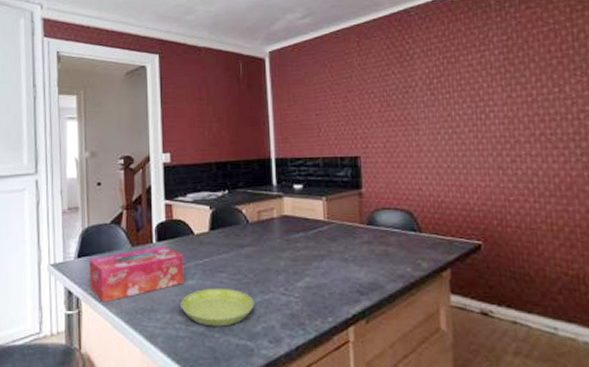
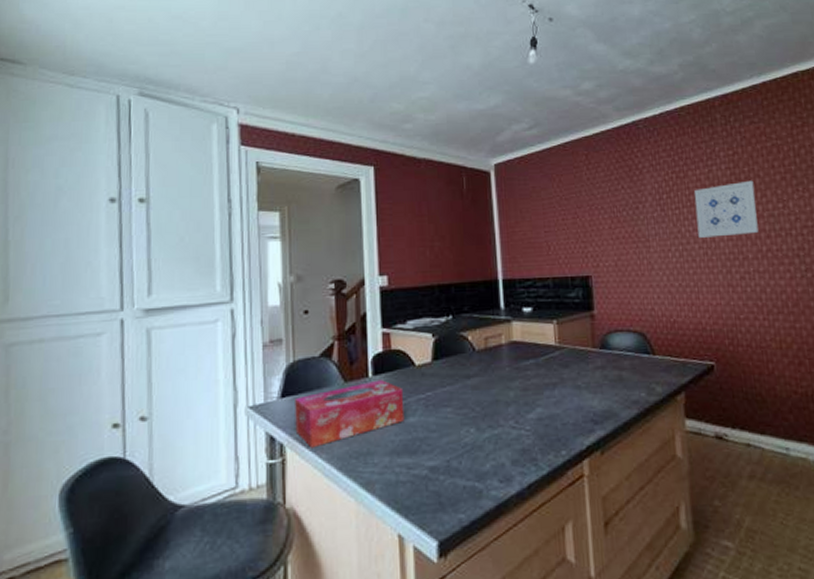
saucer: present [180,288,255,327] -> none [401,424,483,468]
wall art: none [465,65,532,121] -> present [694,180,759,238]

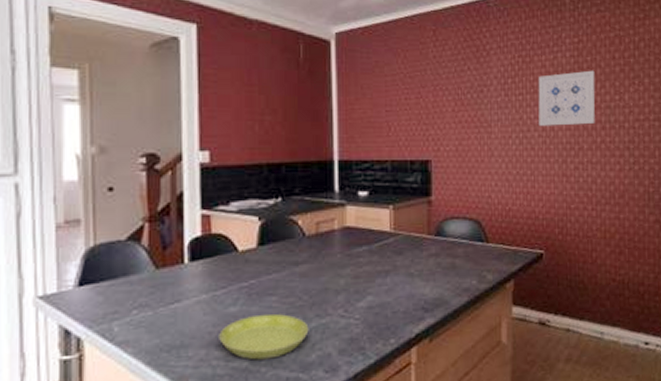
tissue box: present [295,380,405,448] -> none [95,266,224,342]
saucer: none [401,424,483,468] -> present [219,313,309,360]

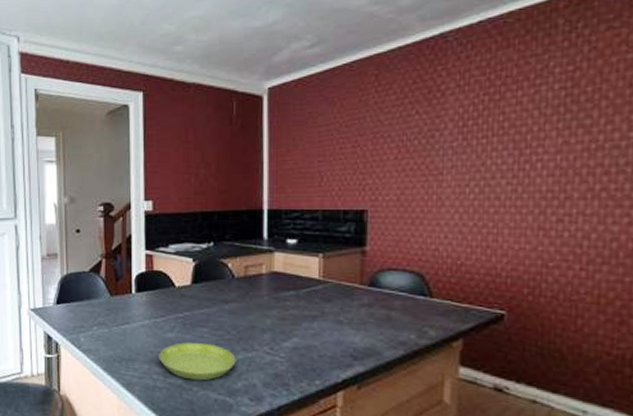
wall art: present [538,70,595,126] -> none [508,103,598,172]

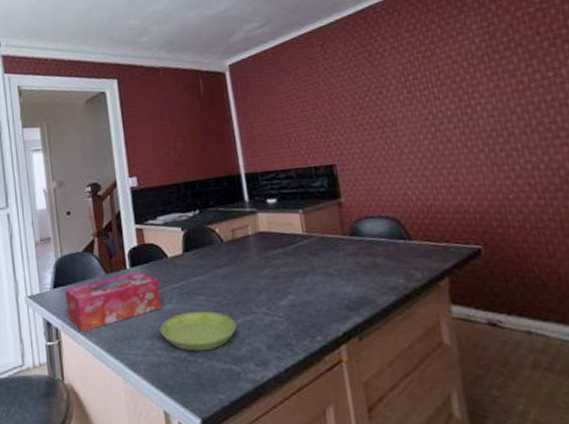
tissue box: none [68,297,164,349] -> present [65,271,162,332]

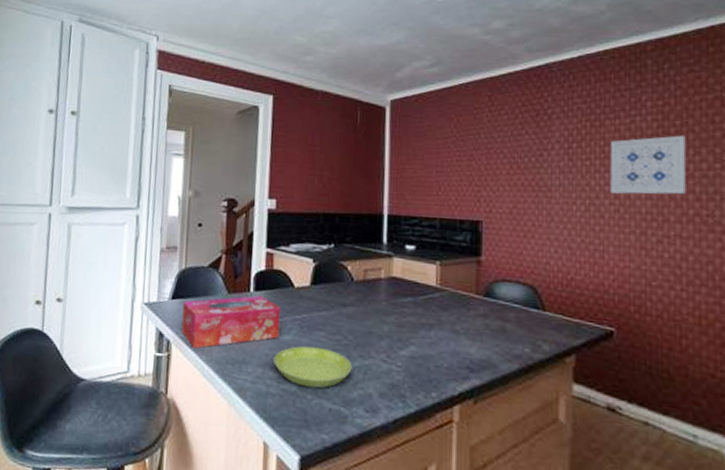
wall art: none [445,50,526,117] -> present [610,135,687,195]

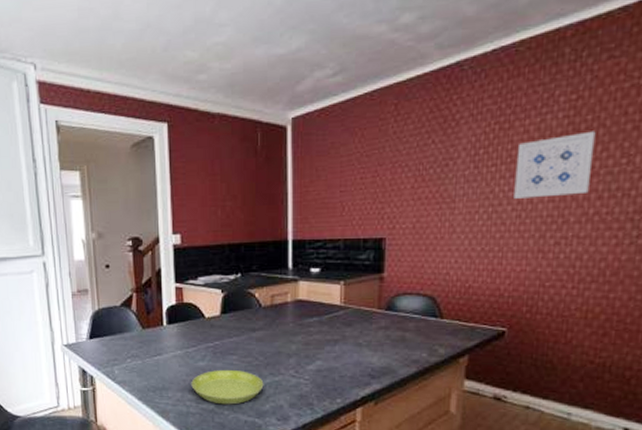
tissue box: present [181,295,281,349] -> none [101,329,195,381]

